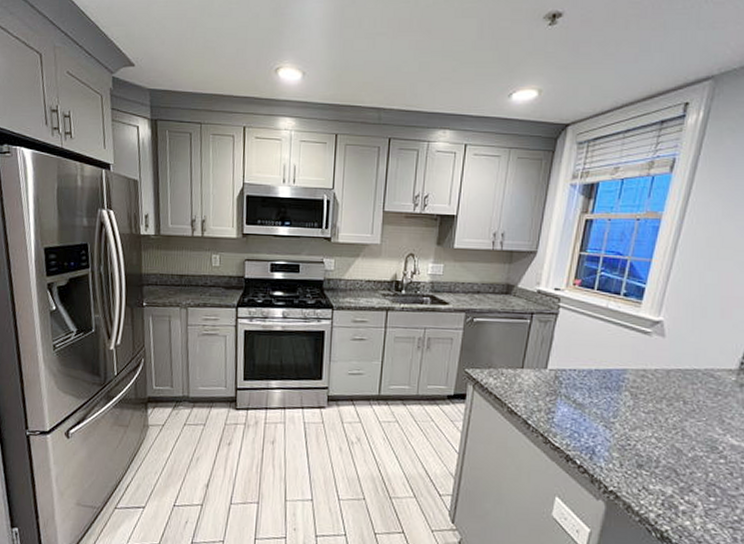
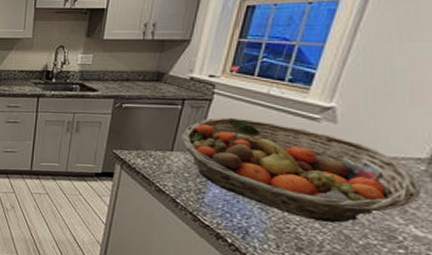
fruit basket: none [530,332,733,437] -> present [180,117,421,224]

